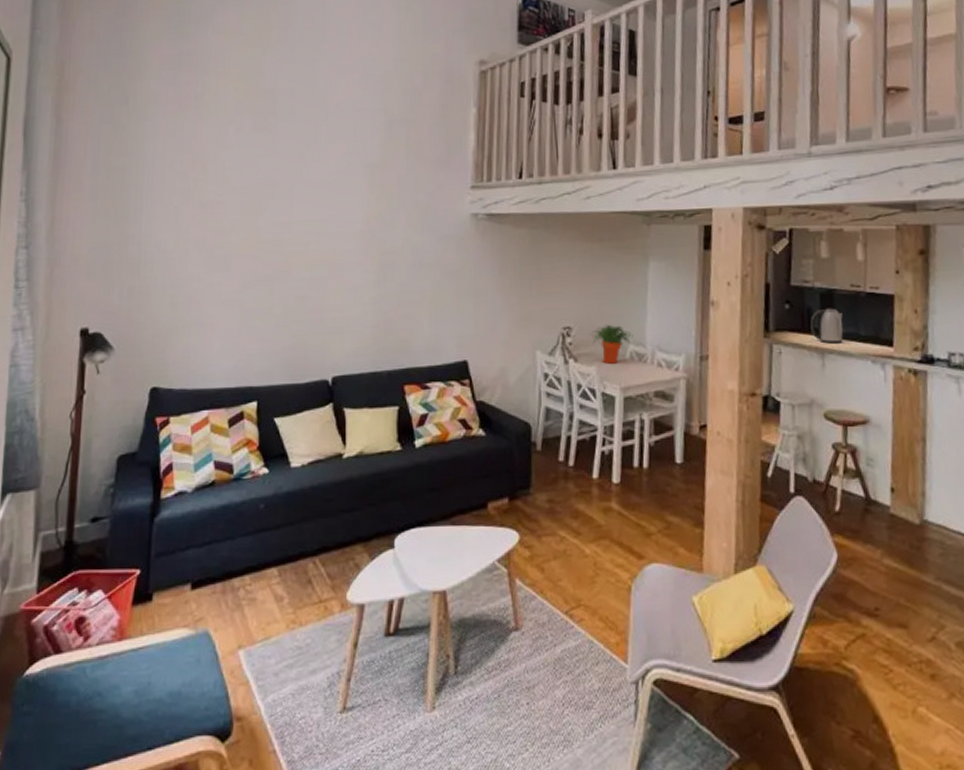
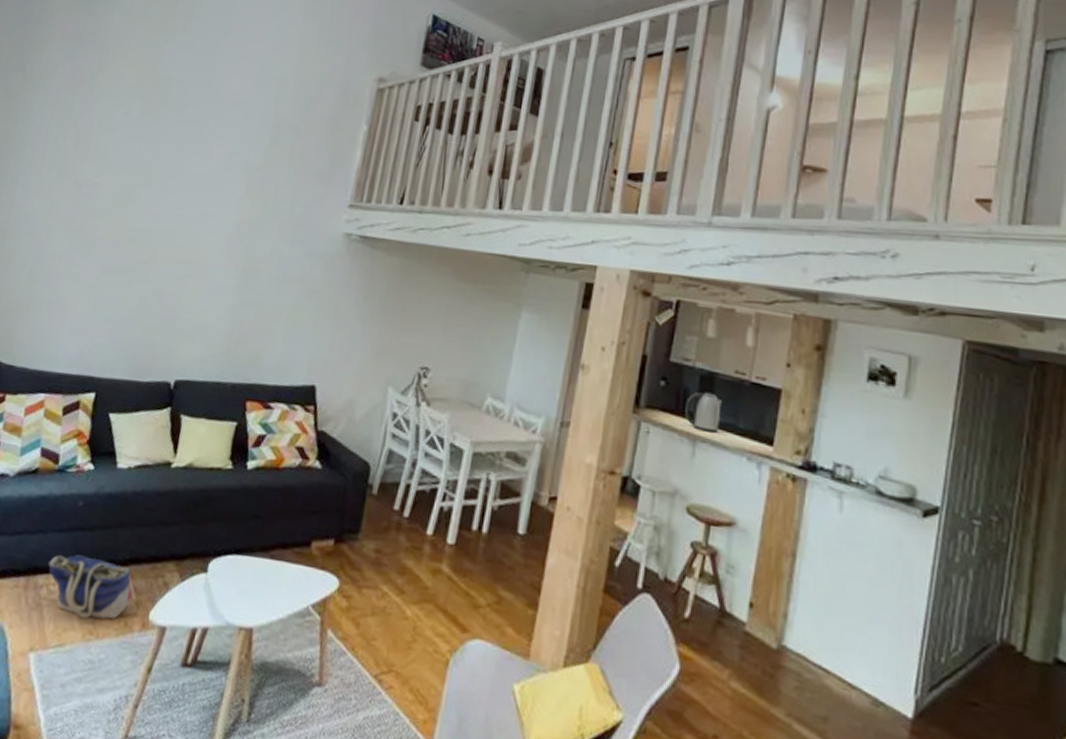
tote bag: none [242,553,329,609] -> present [48,554,135,620]
potted plant: present [591,324,633,364] -> none [449,371,493,415]

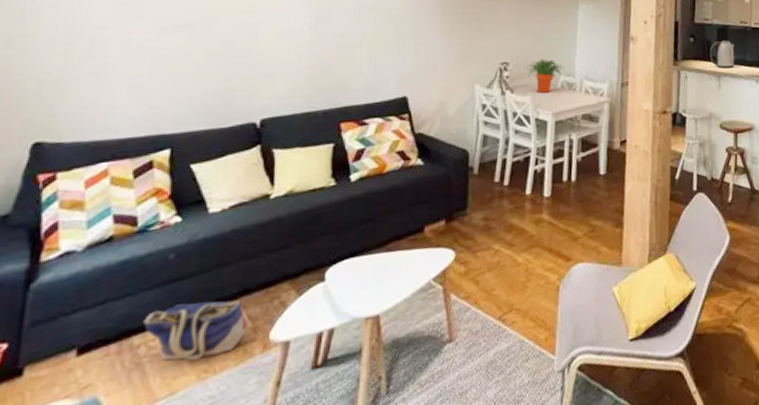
potted plant: none [449,371,493,415] -> present [527,59,564,93]

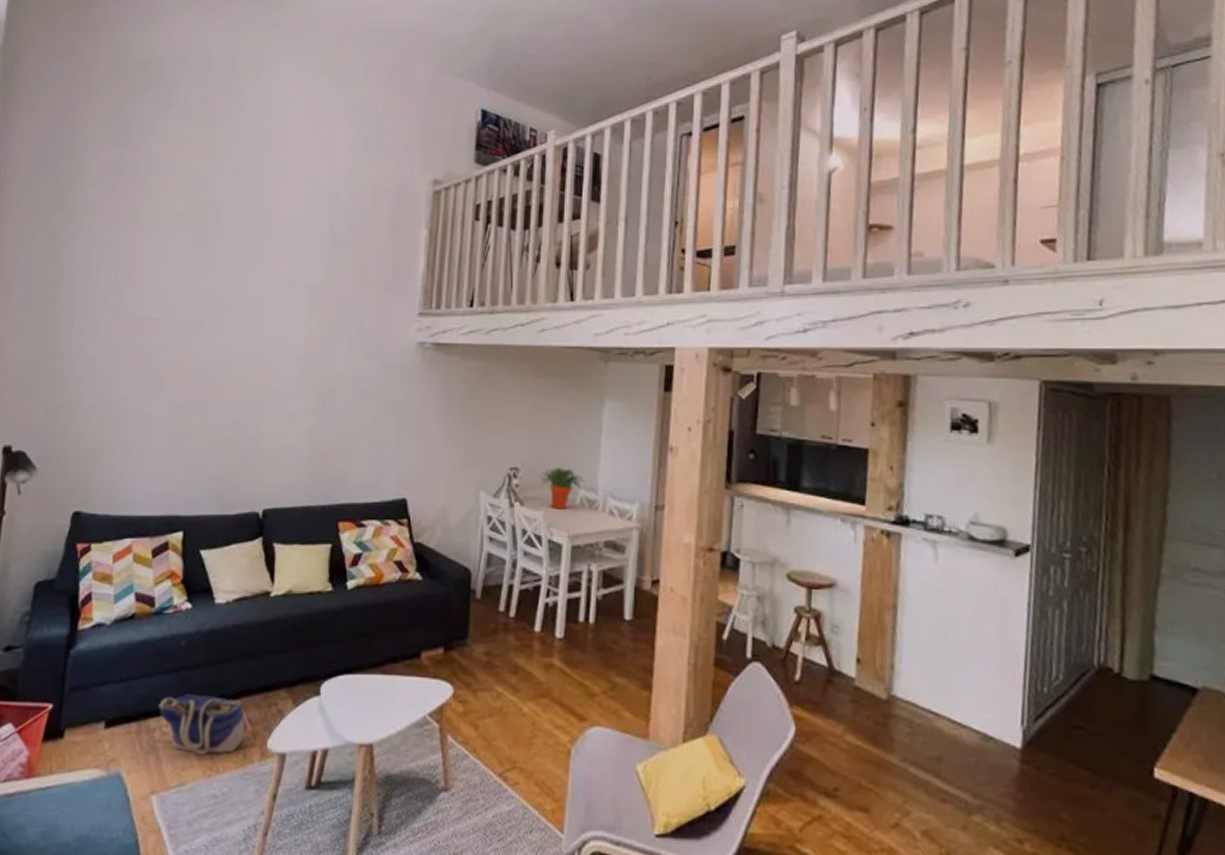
kettle: present [710,40,735,69] -> none [776,460,812,500]

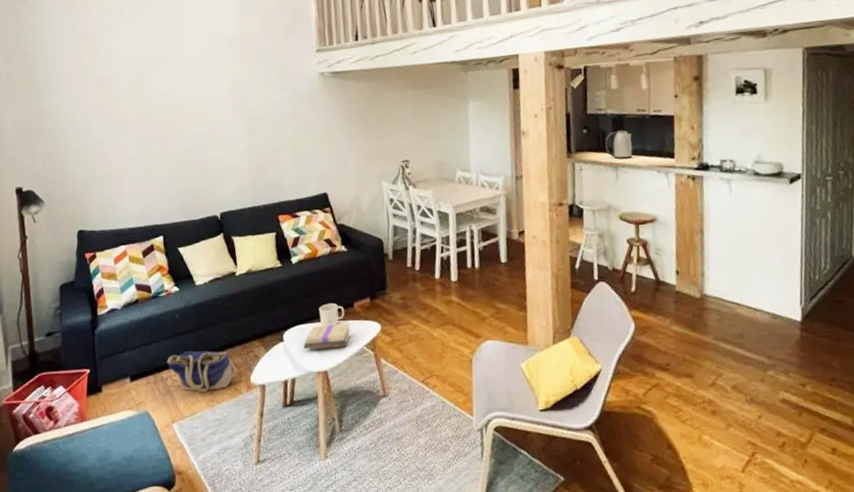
books: none [346,678,412,714] -> present [304,323,351,351]
mug: none [372,648,408,682] -> present [318,302,345,327]
potted plant: present [540,467,585,509] -> none [425,155,460,188]
kettle: none [776,460,812,500] -> present [605,130,633,160]

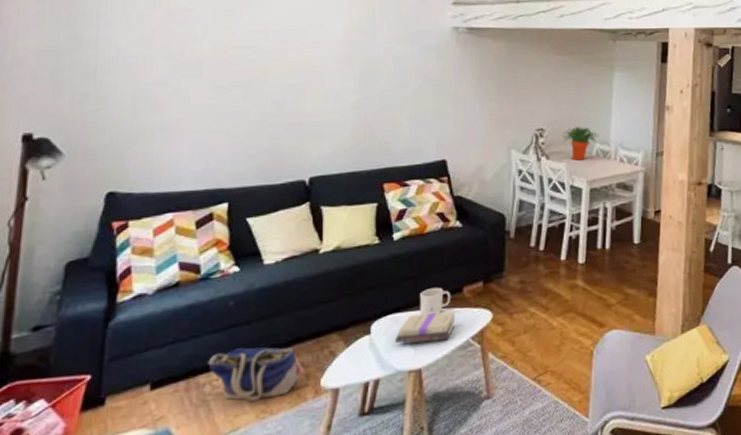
potted plant: none [425,155,460,188] -> present [562,126,599,161]

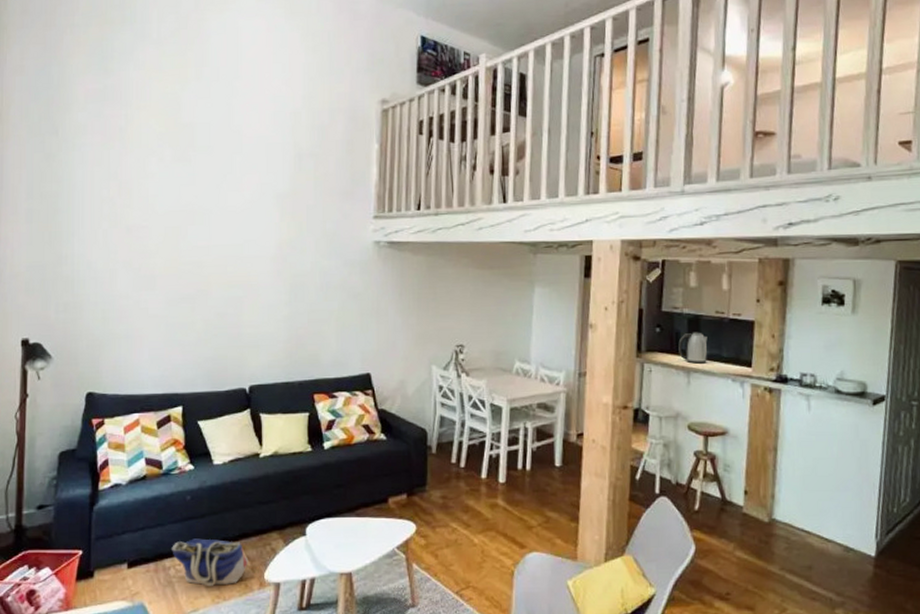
books: present [395,311,456,345] -> none [328,520,382,548]
mug: present [419,287,451,316] -> none [348,496,378,523]
potted plant: present [562,126,599,161] -> none [482,343,519,378]

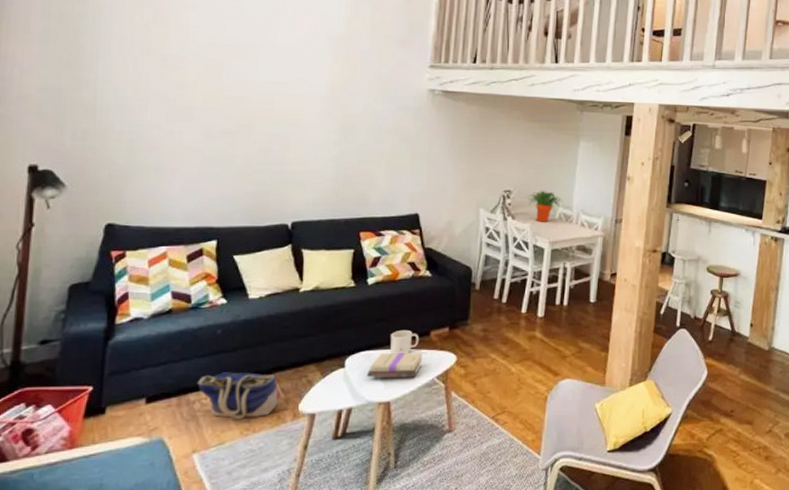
books: none [328,520,382,548] -> present [367,352,423,379]
mug: none [348,496,378,523] -> present [390,329,420,355]
potted plant: none [482,343,519,378] -> present [528,190,563,222]
kettle: present [678,332,708,365] -> none [703,187,727,216]

